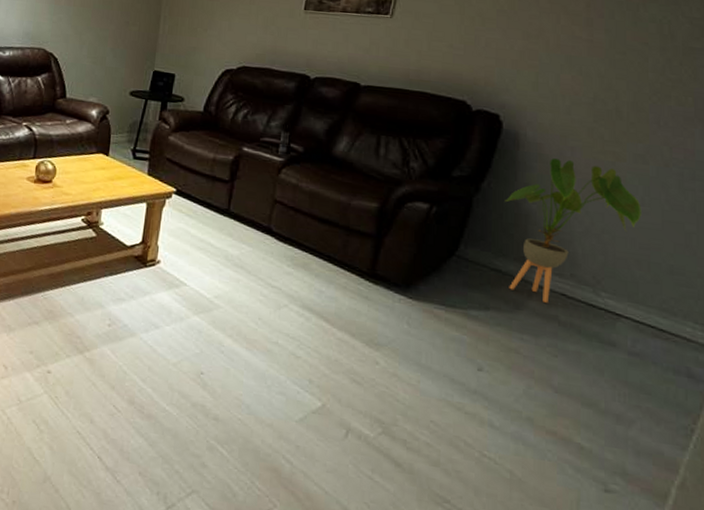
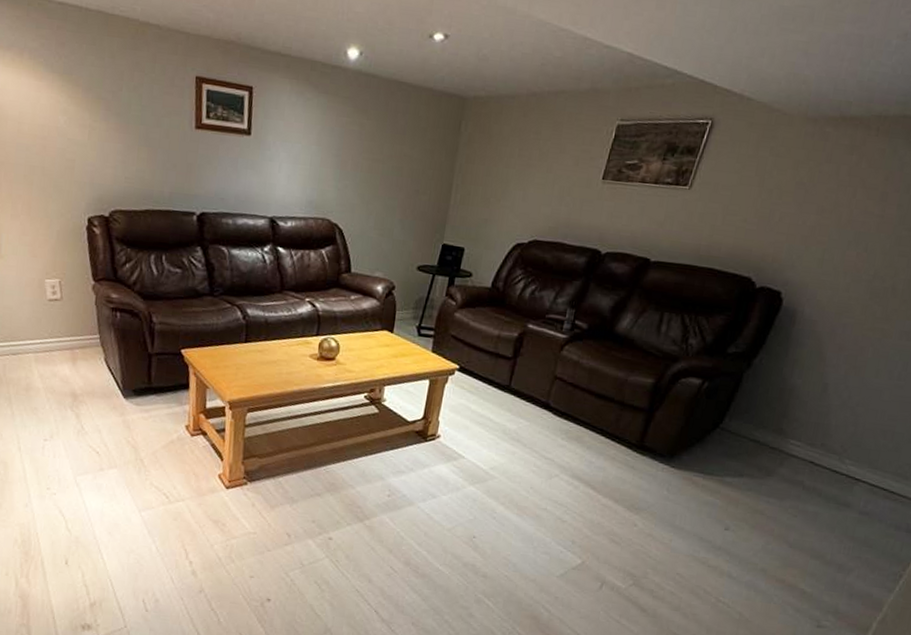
house plant: present [505,158,641,303] -> none [764,335,897,470]

